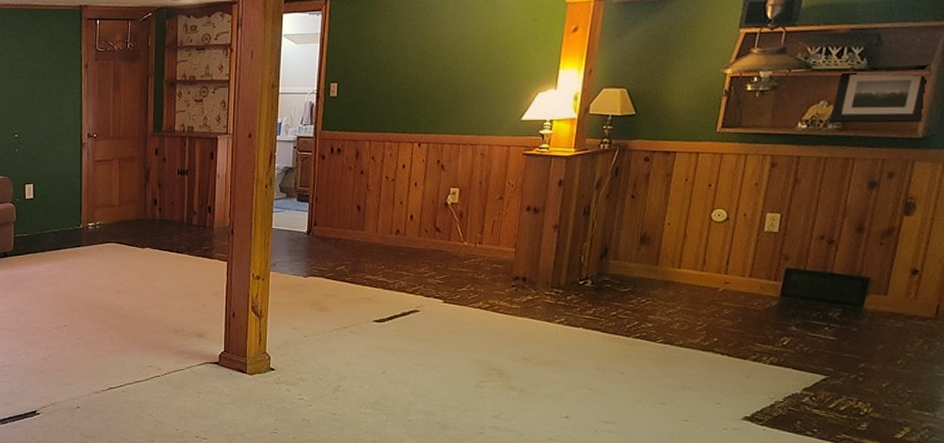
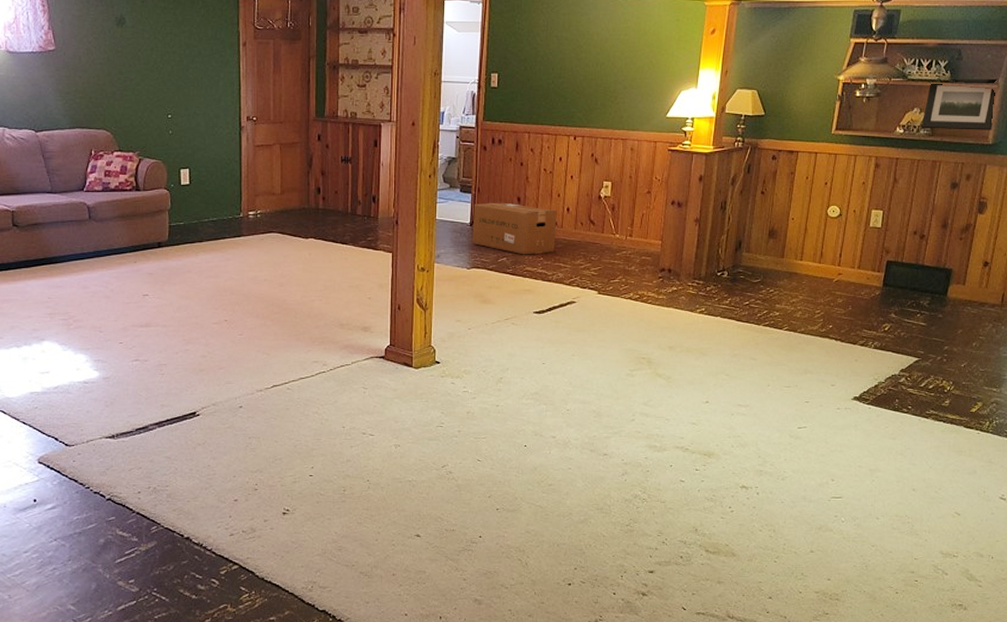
box: none [309,211,399,263] -> present [472,202,557,255]

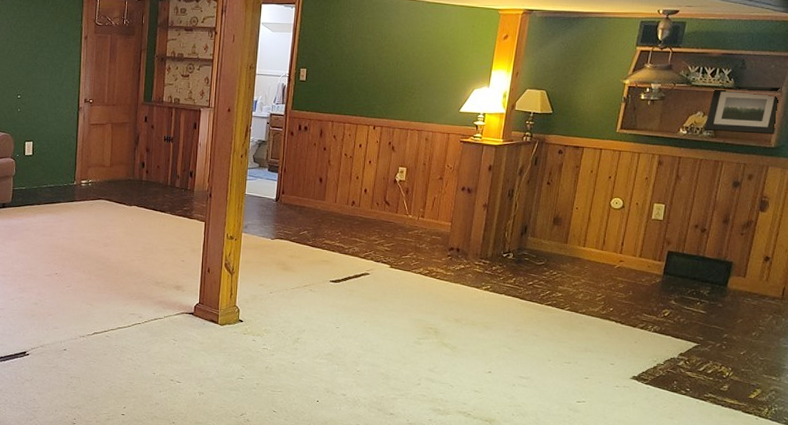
box: present [472,202,557,255] -> none [277,181,355,230]

